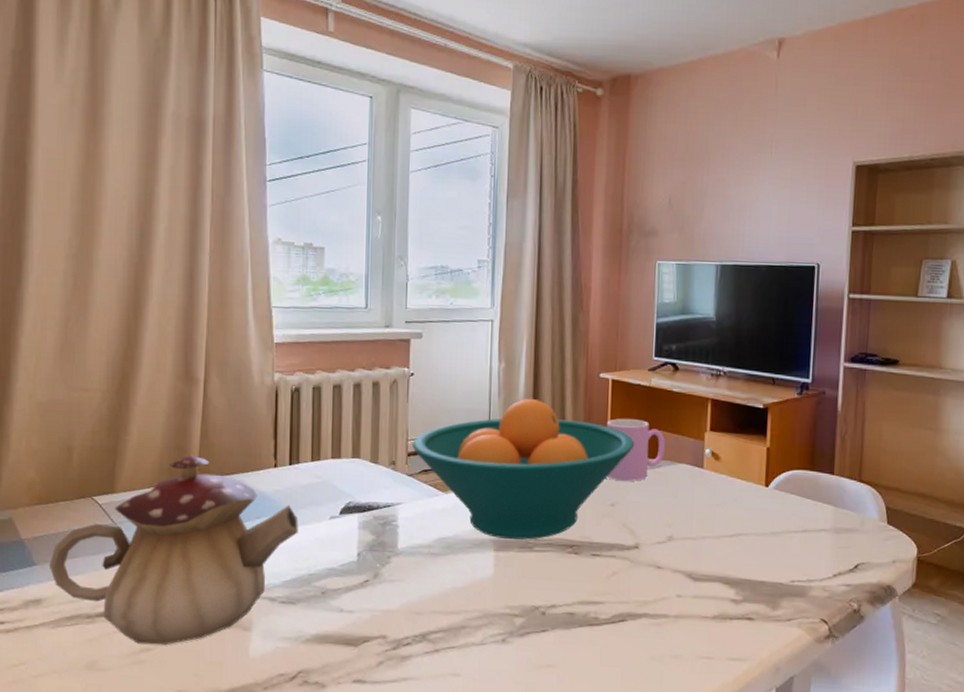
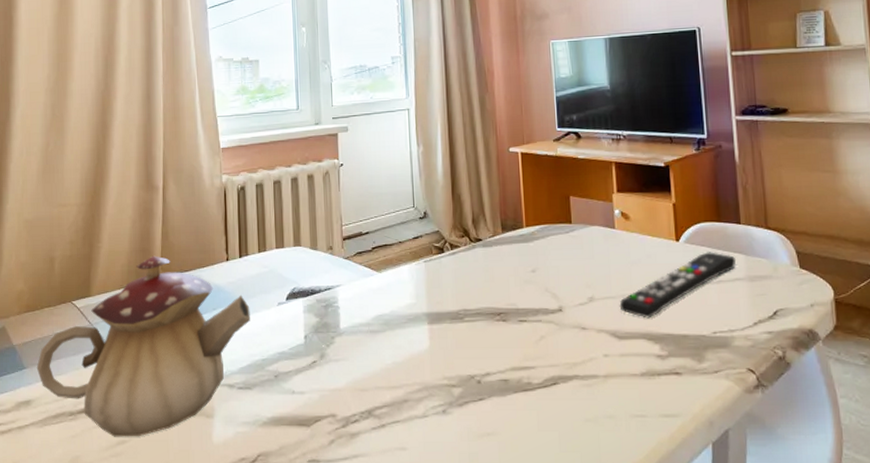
fruit bowl: present [412,398,635,540] -> none [346,176,548,311]
cup: present [606,418,665,481] -> none [520,187,577,247]
remote control: none [698,500,825,562] -> present [619,252,737,319]

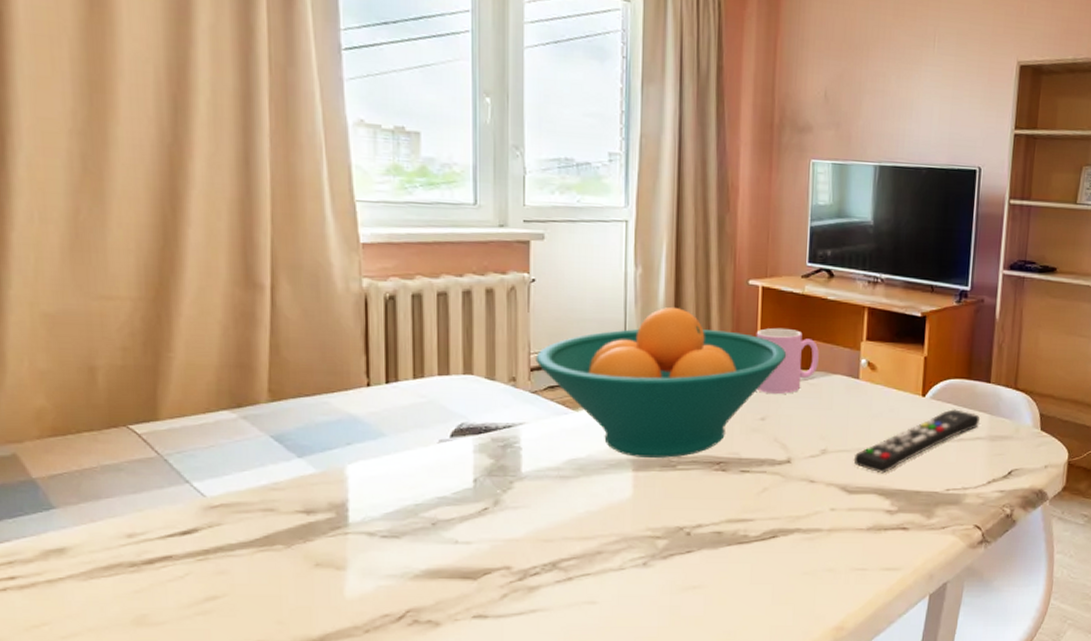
teapot: present [36,255,251,437] -> none [73,373,400,592]
fruit bowl: none [346,176,548,311] -> present [535,306,787,458]
cup: none [520,187,577,247] -> present [756,327,819,394]

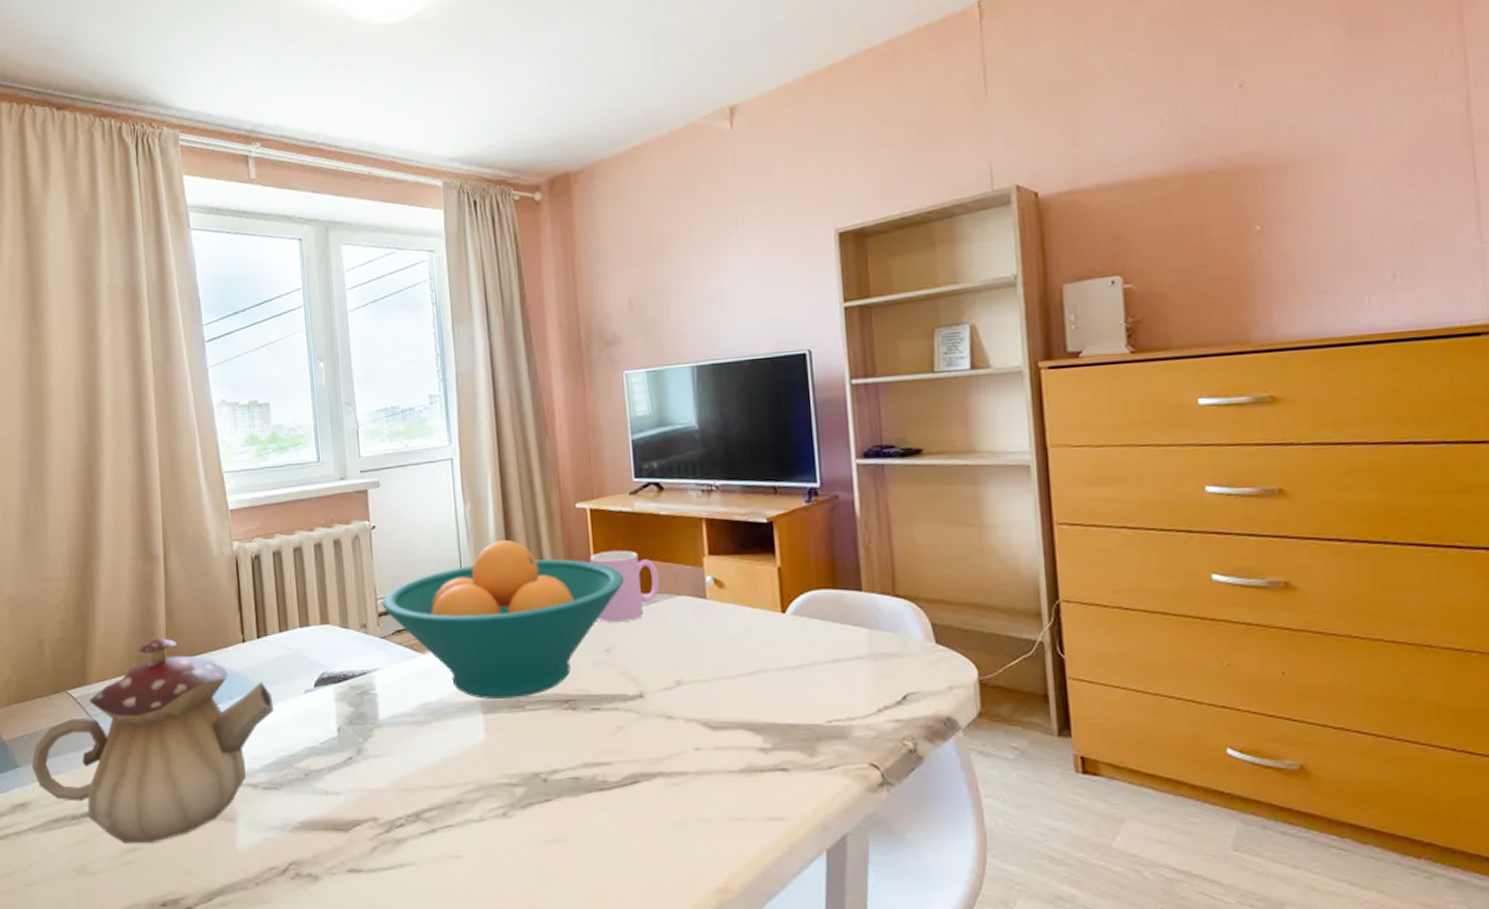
teapot: none [73,373,400,592] -> present [31,637,274,844]
remote control: present [853,409,981,474] -> none [712,625,857,705]

